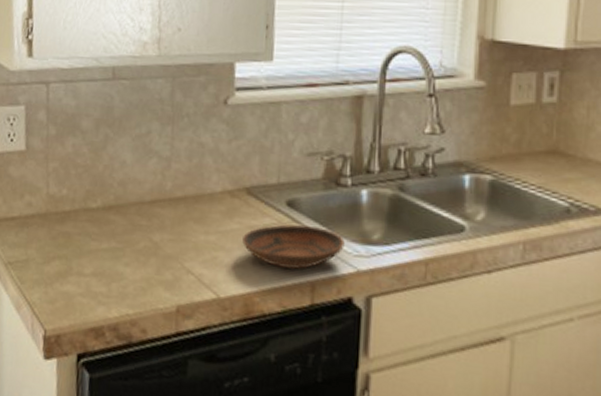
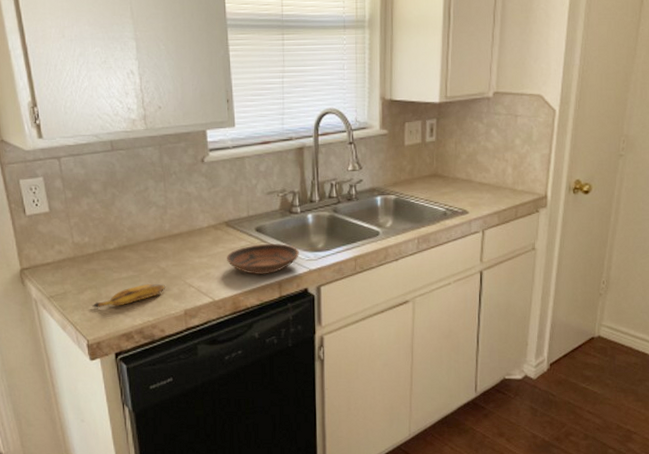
banana: none [57,262,157,288] -> present [91,284,166,308]

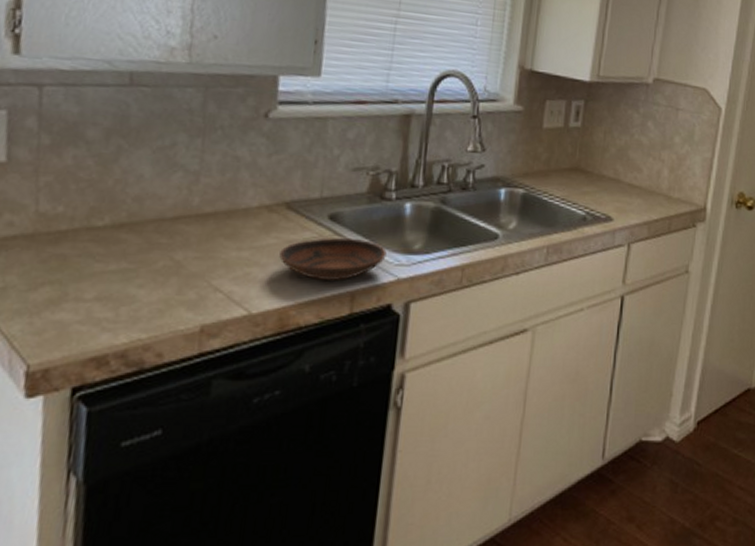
banana: present [91,284,166,308] -> none [46,283,178,315]

